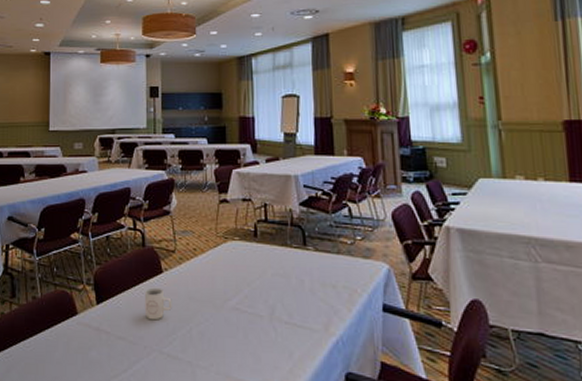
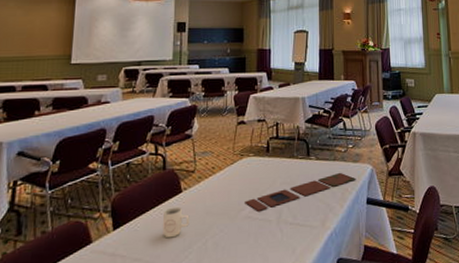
papers: none [231,268,368,304] -> present [245,172,357,211]

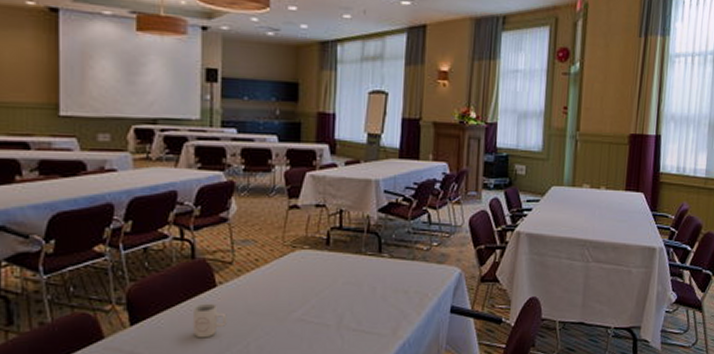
papers: present [245,172,357,211] -> none [297,274,440,314]

